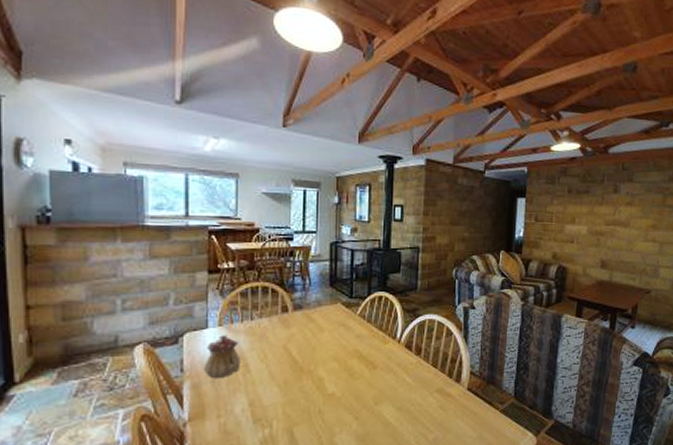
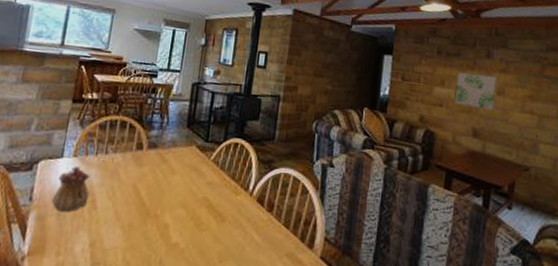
wall art: none [583,207,625,243] -> present [453,70,499,112]

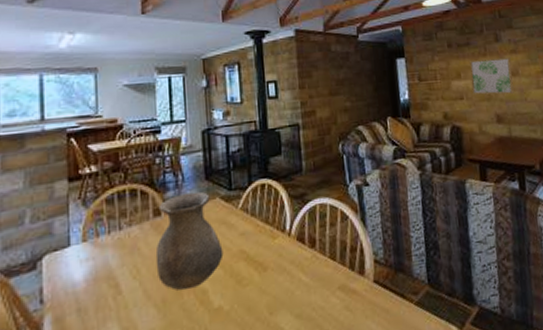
teapot: present [52,166,91,213] -> none [68,252,110,307]
vase: none [129,135,190,220] -> present [155,191,224,290]

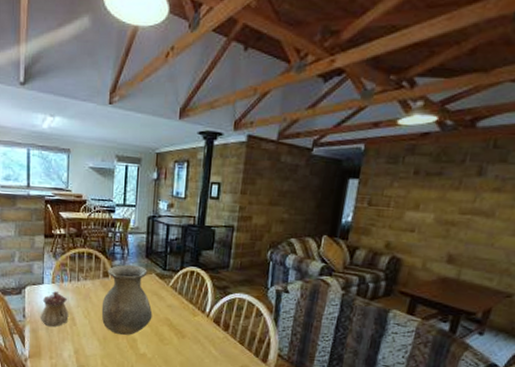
teapot: none [68,252,110,307] -> present [41,291,69,327]
wall art: present [470,57,514,95] -> none [427,192,491,236]

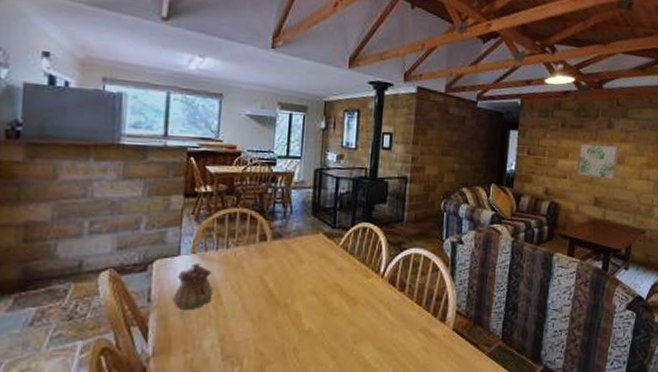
vase: present [101,264,153,335] -> none [256,224,320,309]
wall art: none [427,192,491,236] -> present [576,142,619,180]

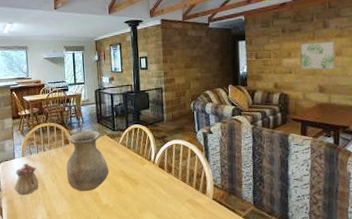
vase: none [256,224,320,309] -> present [66,130,109,191]

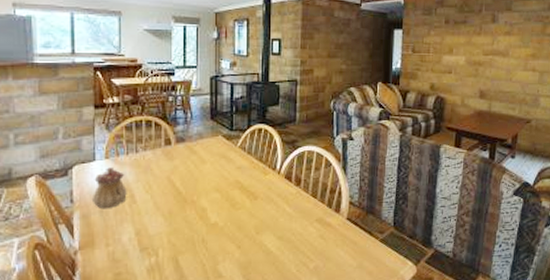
vase: present [66,130,109,191] -> none [165,128,222,206]
wall art: present [299,40,337,71] -> none [461,37,504,73]

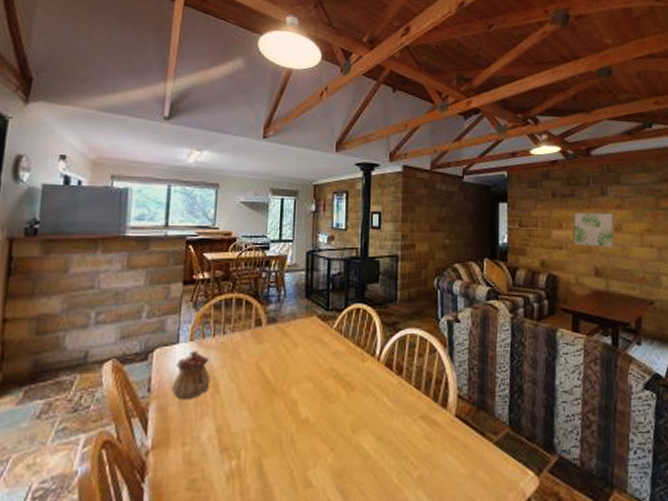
wall art: none [461,37,504,73] -> present [572,211,616,249]

